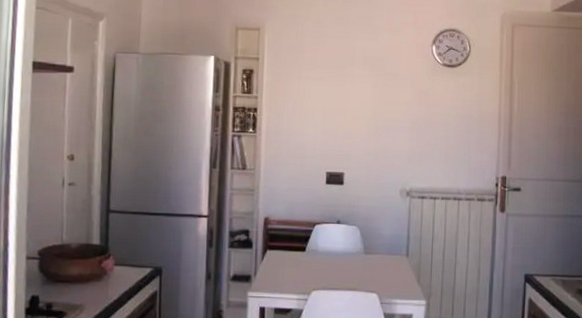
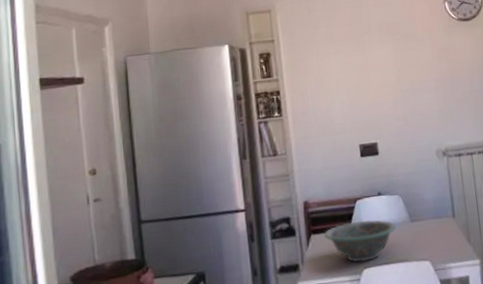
decorative bowl: none [280,244,349,284] -> present [324,219,396,263]

